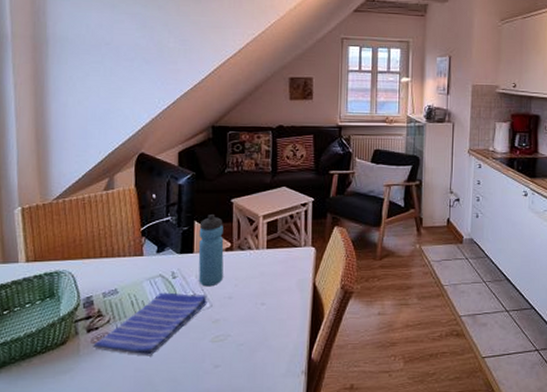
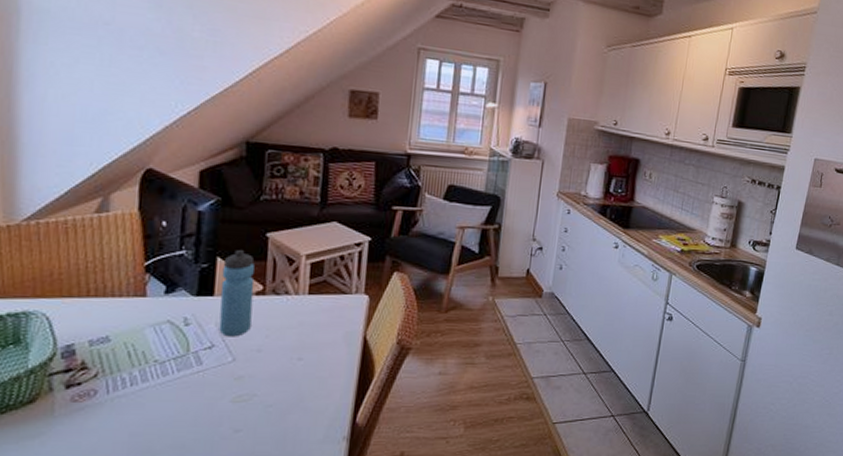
dish towel: present [93,292,207,356] -> none [73,342,229,419]

